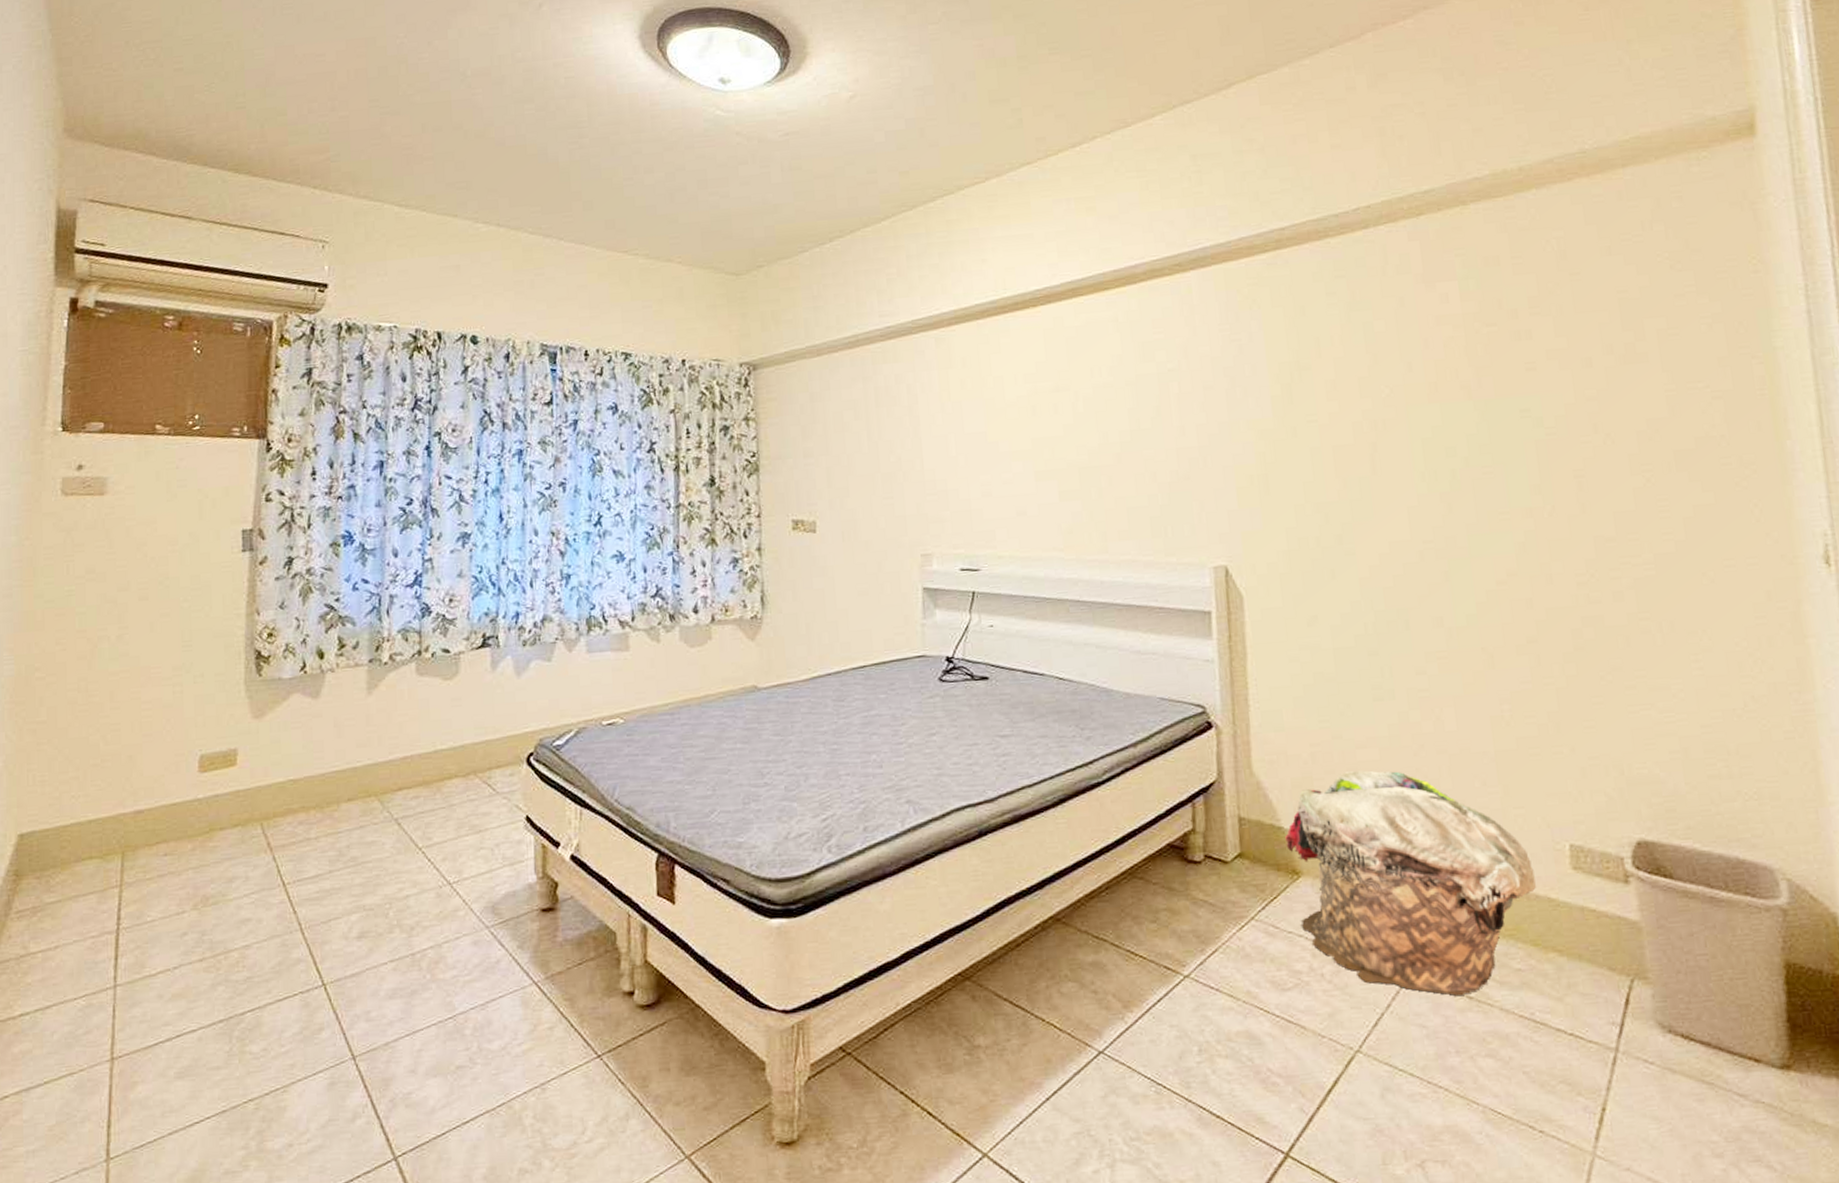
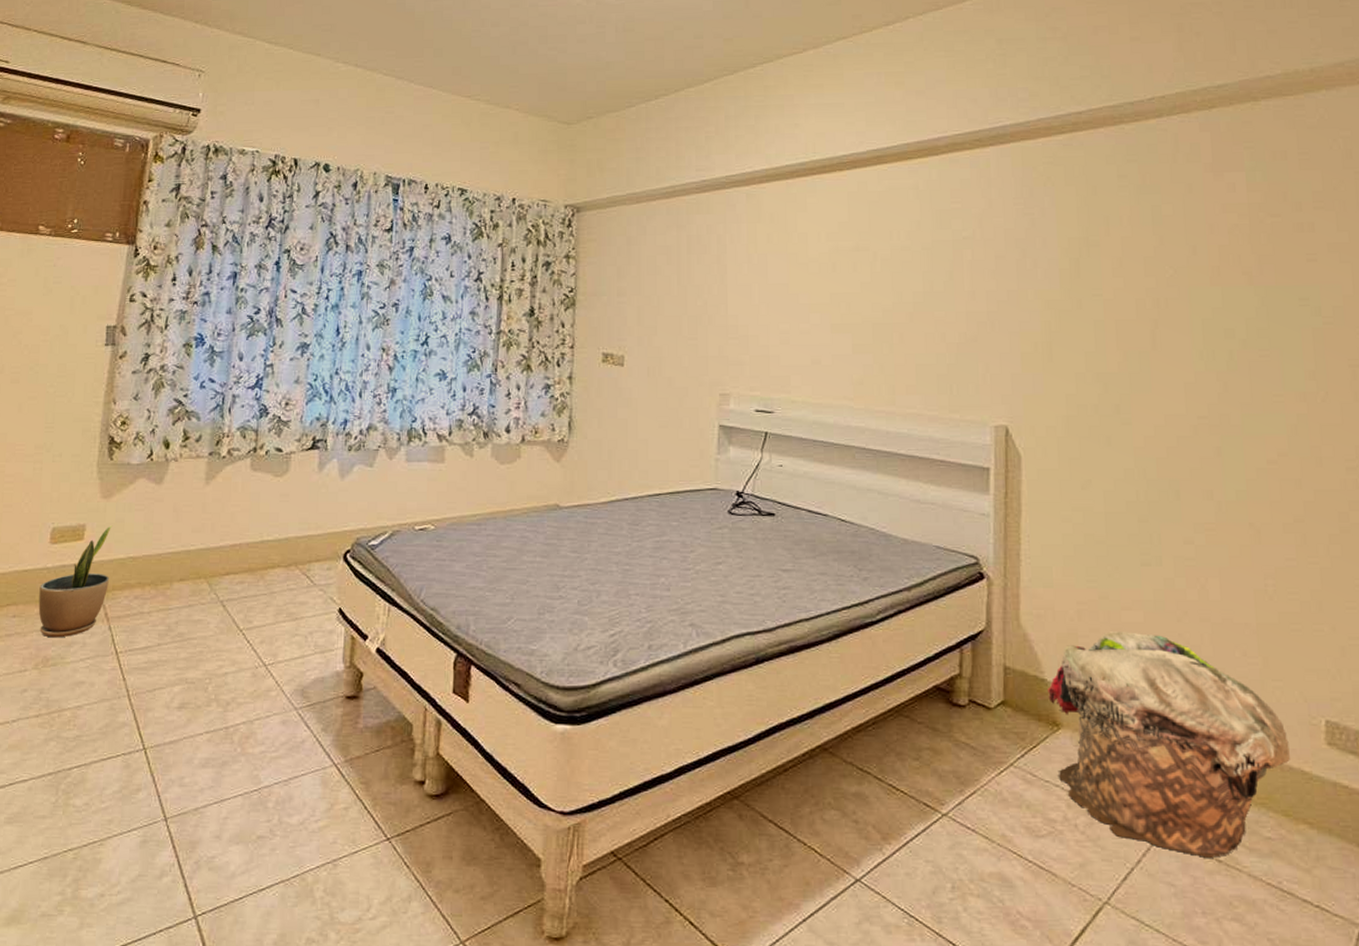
potted plant: none [191,747,269,875] -> present [38,525,113,638]

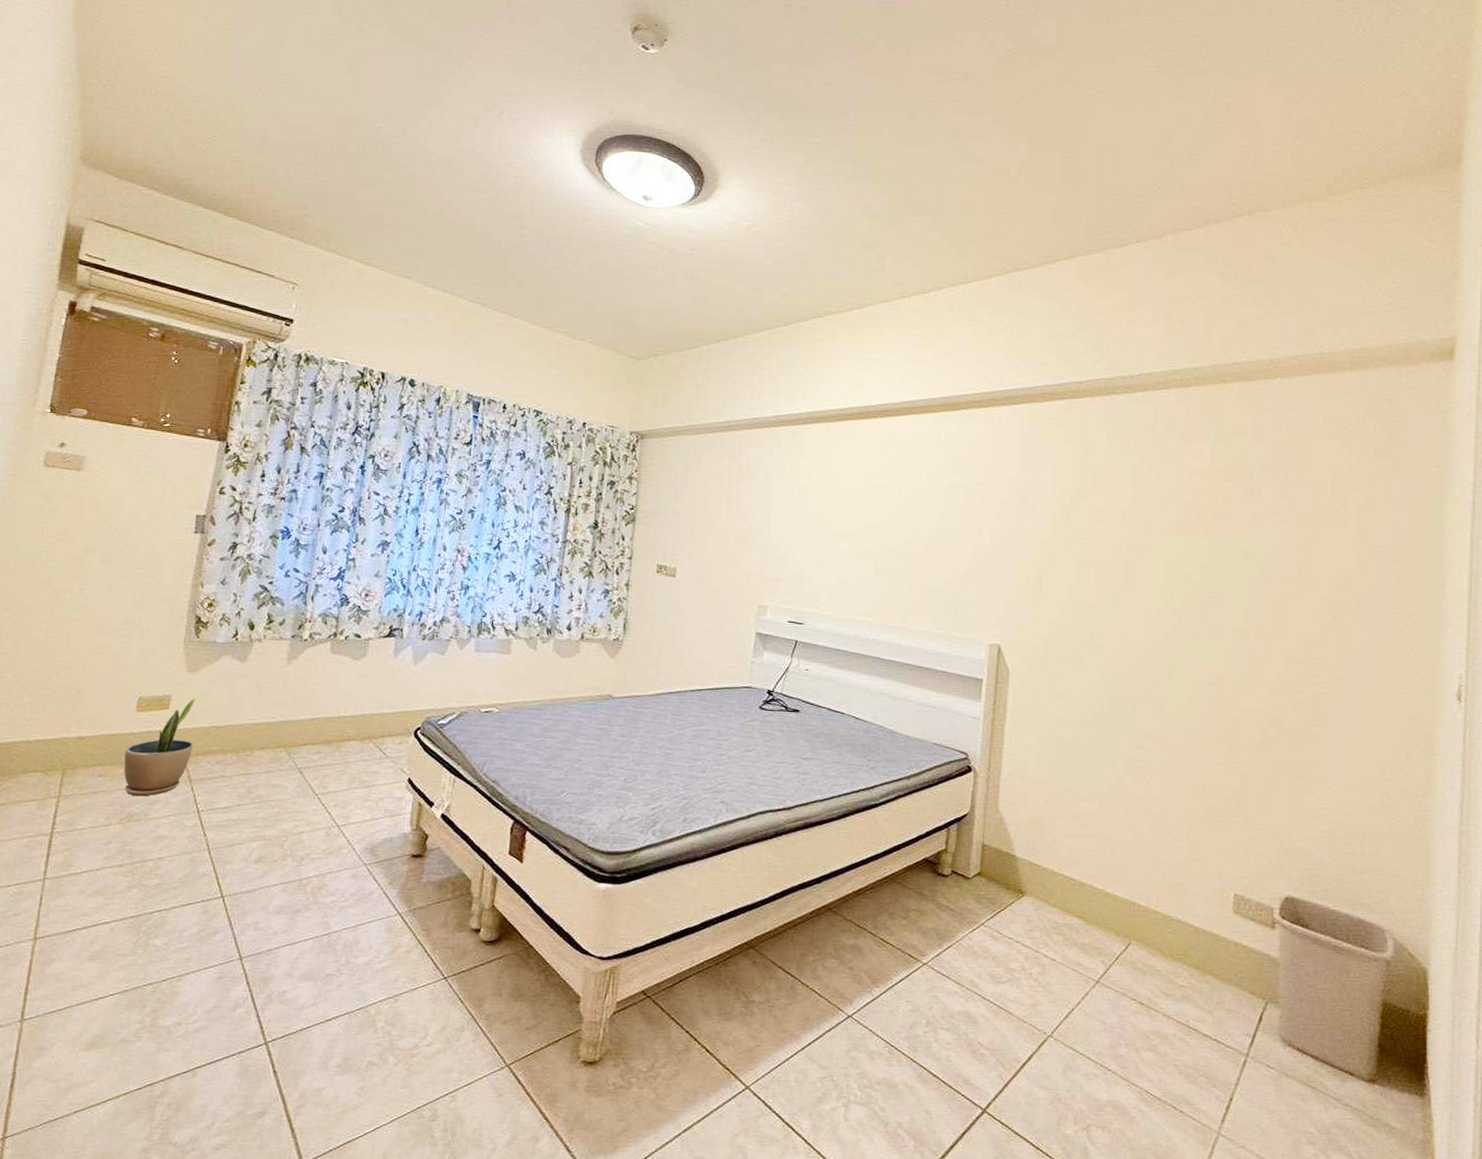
laundry basket: present [1048,632,1290,858] -> none [1016,818,1204,1001]

